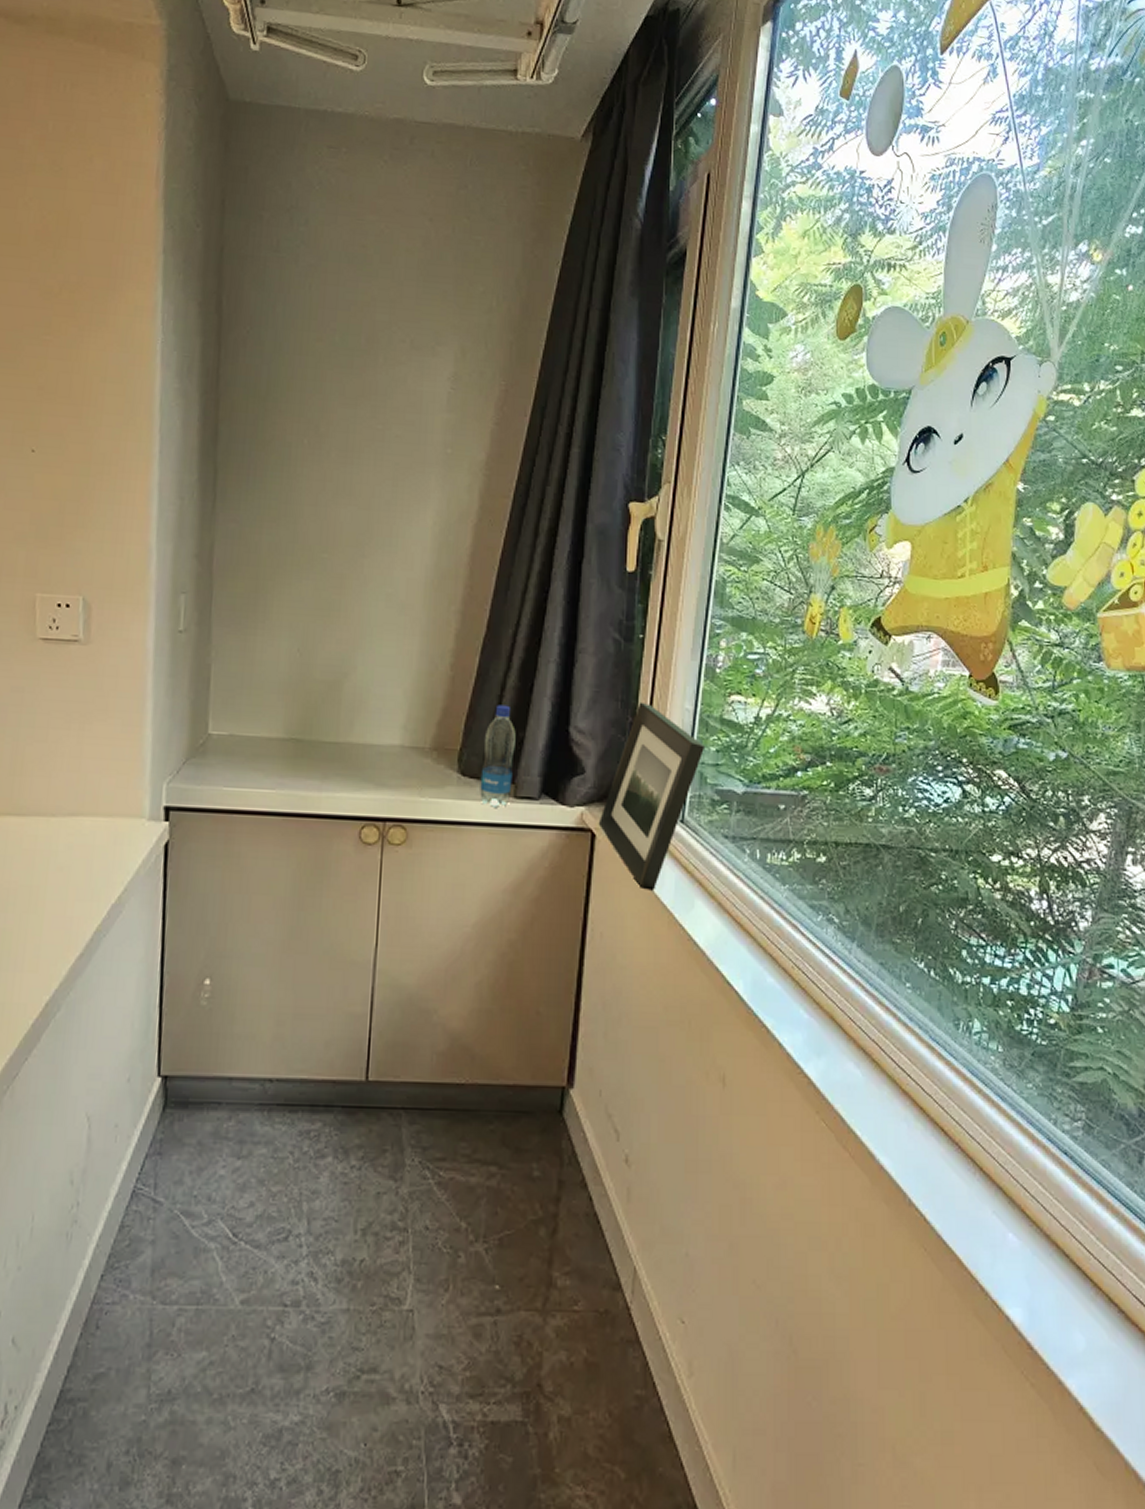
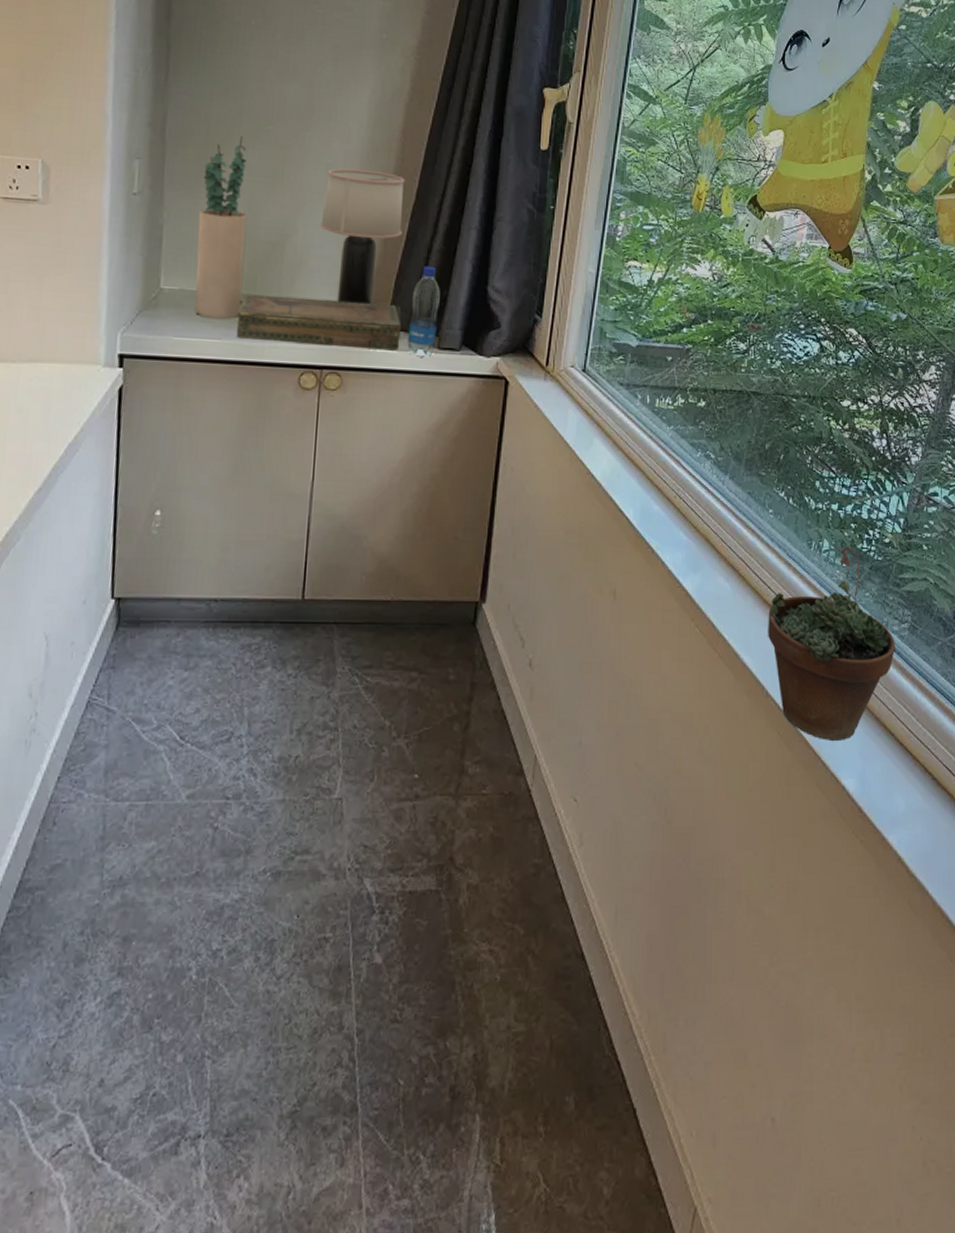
vase: none [245,566,302,768] -> present [194,137,248,320]
decorative box: none [290,738,473,801] -> present [235,294,402,351]
table lamp: none [380,598,474,750] -> present [319,168,405,305]
picture frame: present [598,701,706,891] -> none [511,265,606,431]
succulent plant: none [908,1027,1067,1263] -> present [768,546,895,742]

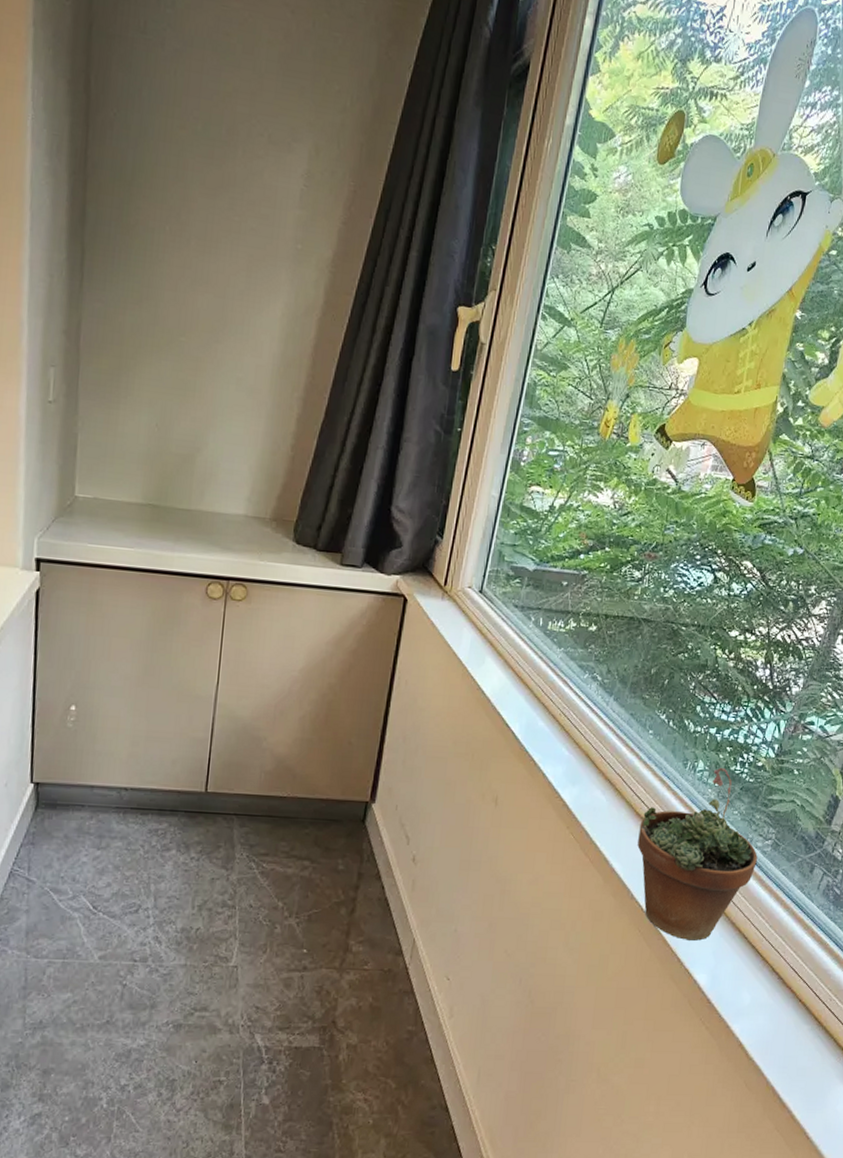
vase: present [194,137,248,320] -> none [107,347,160,530]
decorative box: present [235,294,402,351] -> none [147,505,307,566]
table lamp: present [319,168,405,305] -> none [229,382,315,520]
bottle: present [407,266,440,357] -> none [311,483,345,573]

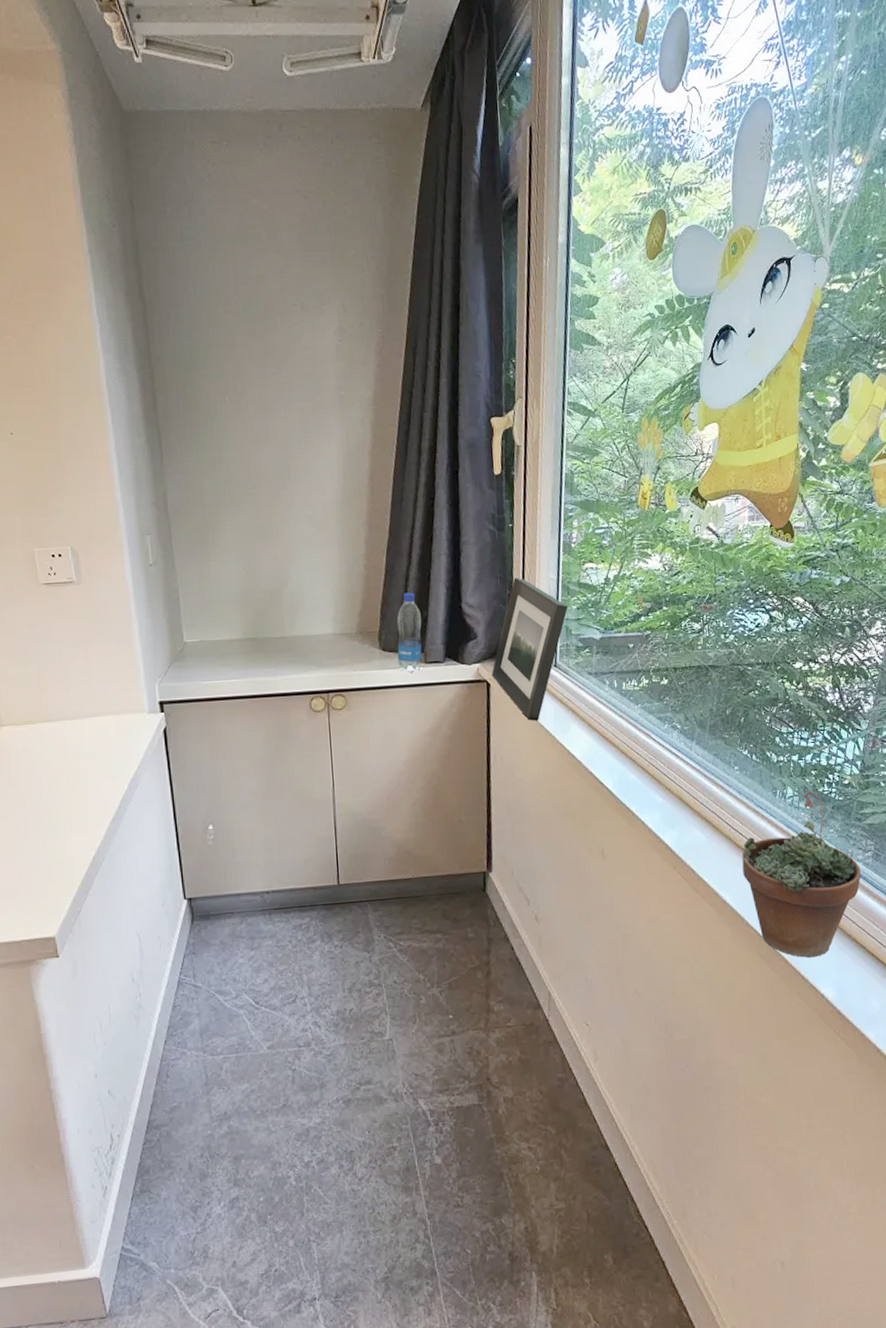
bottle: none [311,483,345,573] -> present [397,592,422,672]
picture frame: none [410,487,506,648] -> present [491,577,569,721]

